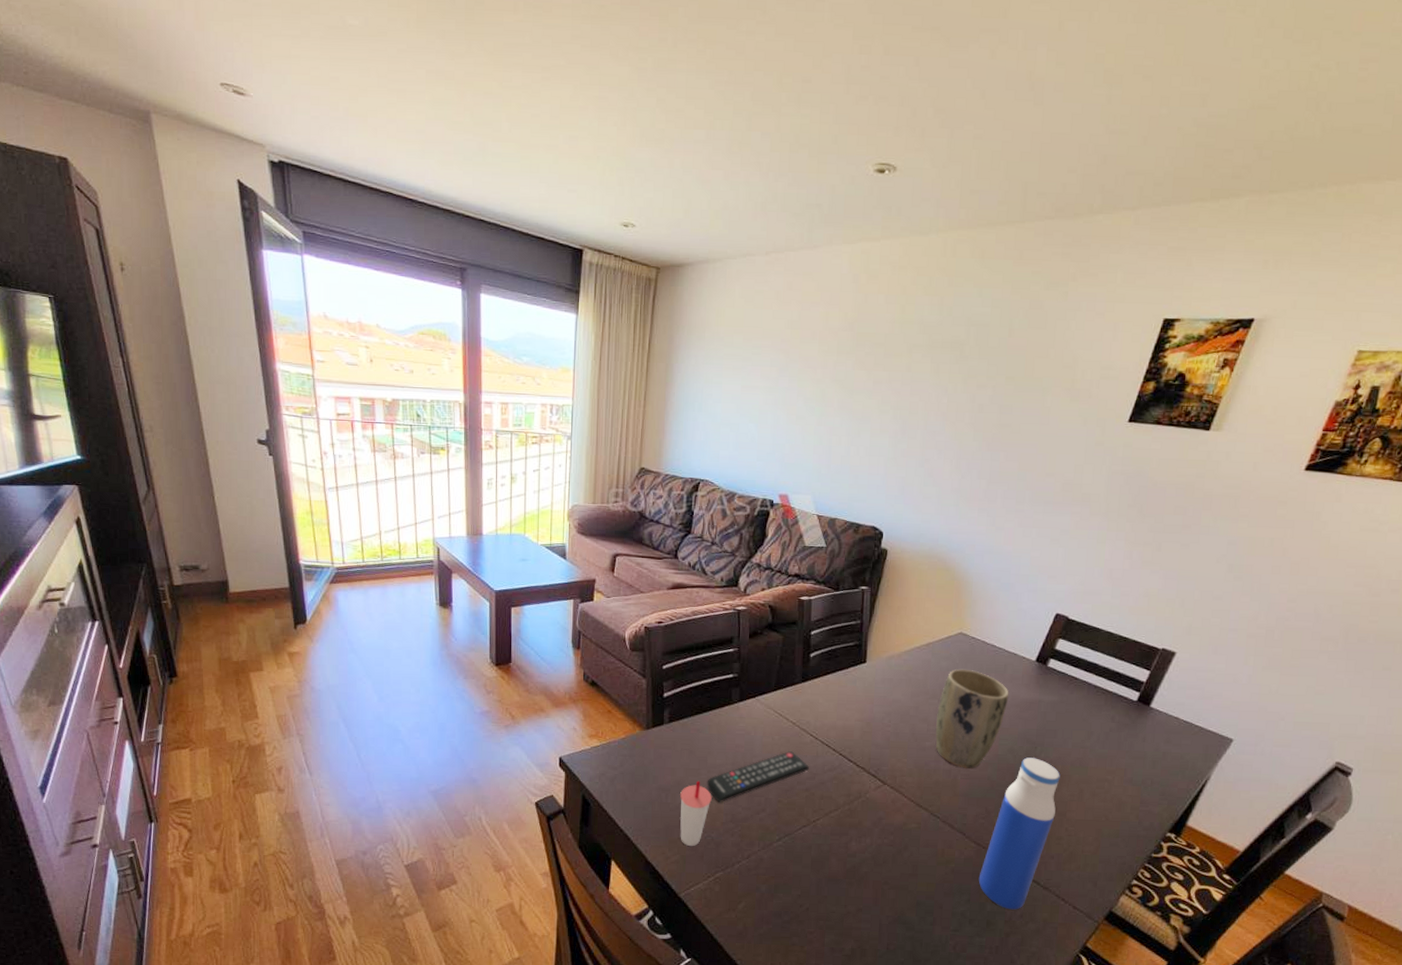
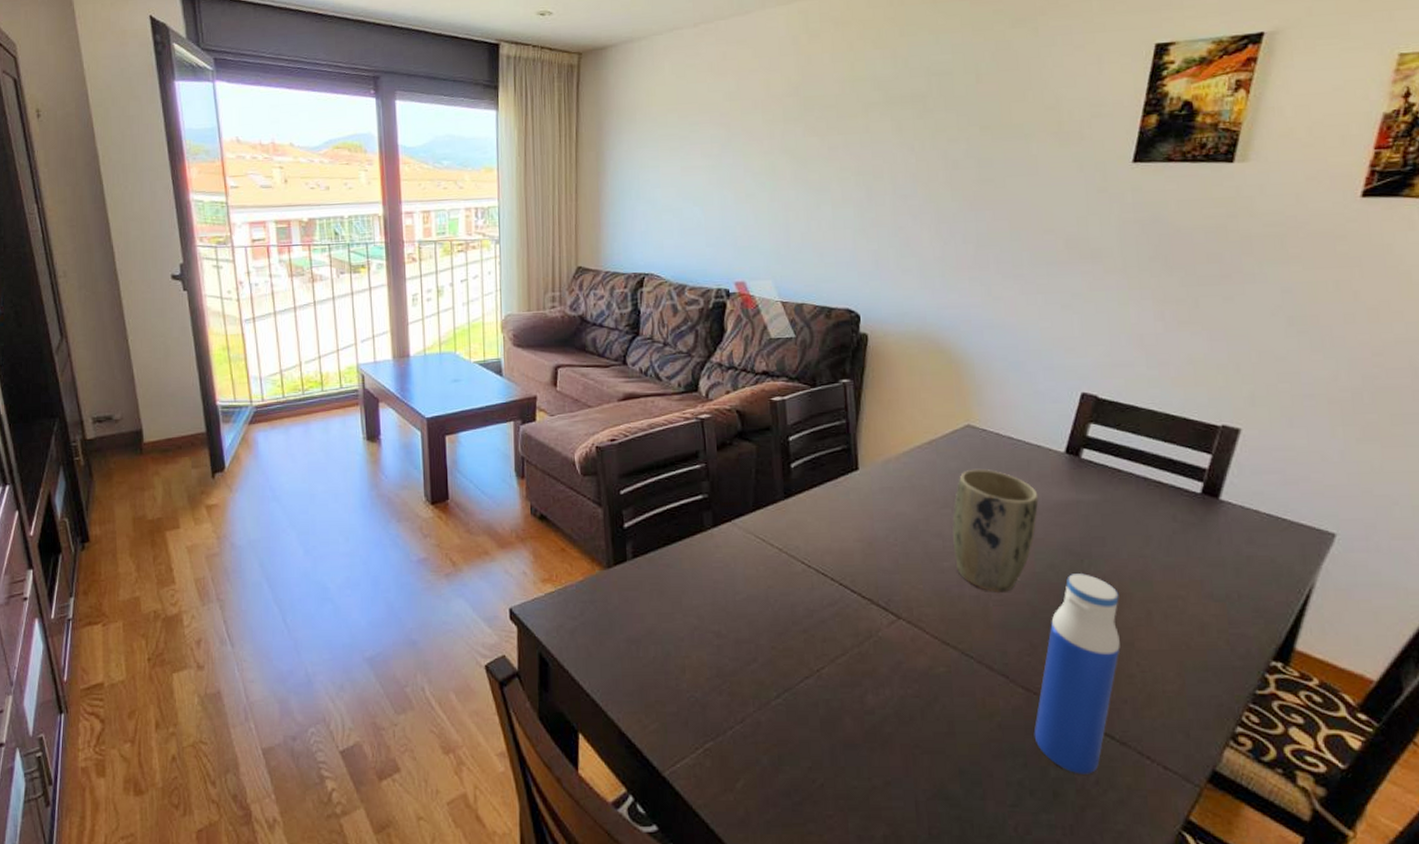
cup: present [680,781,713,846] -> none [653,627,692,710]
remote control: present [707,751,809,802] -> none [683,584,805,653]

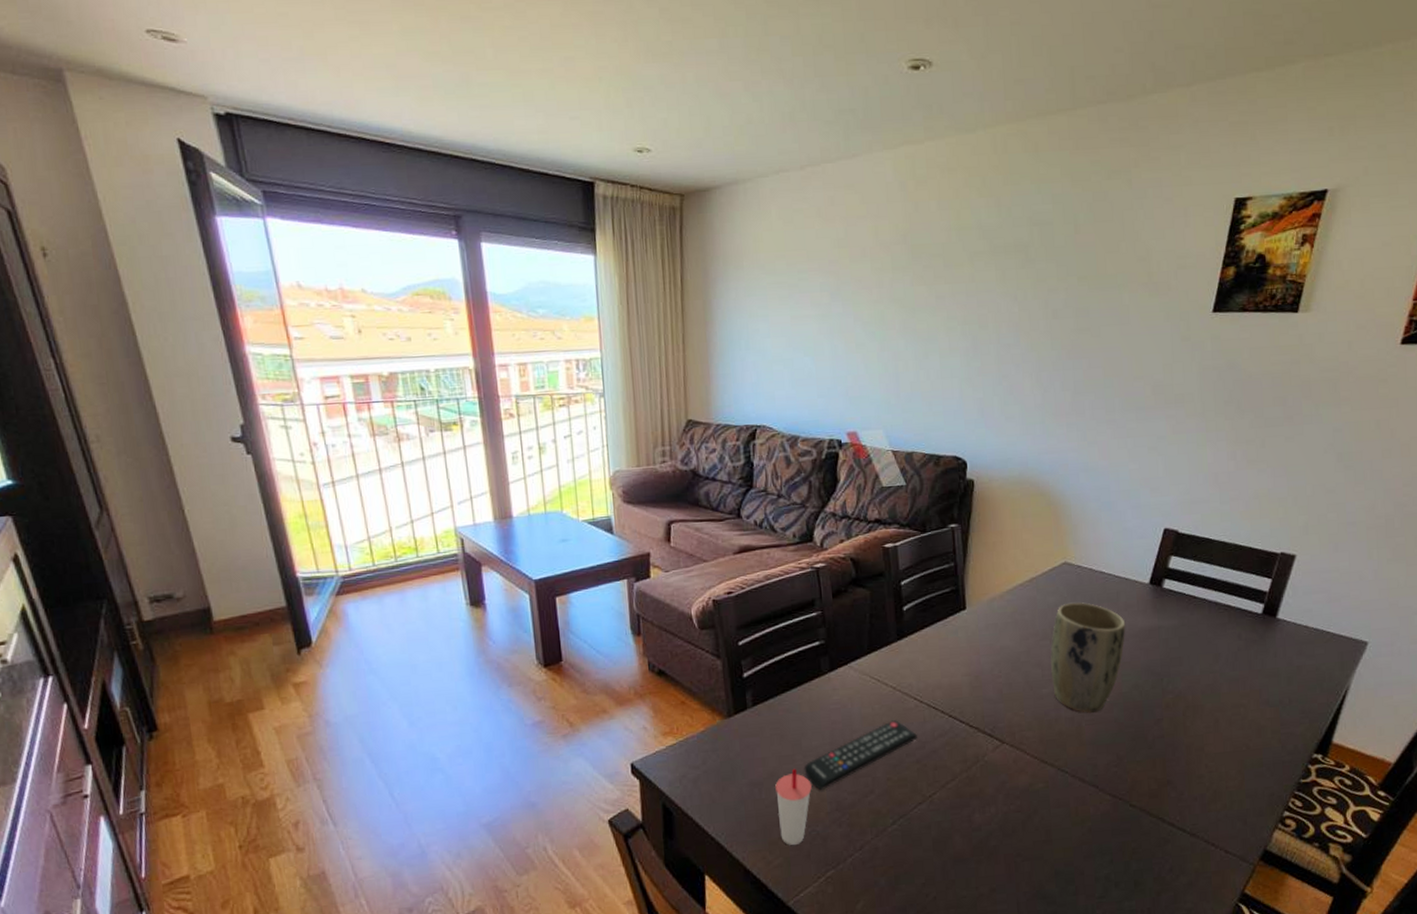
cup: none [653,627,692,710] -> present [775,768,813,845]
remote control: none [683,584,805,653] -> present [804,720,917,790]
water bottle: present [1033,573,1120,775] -> none [1119,691,1192,865]

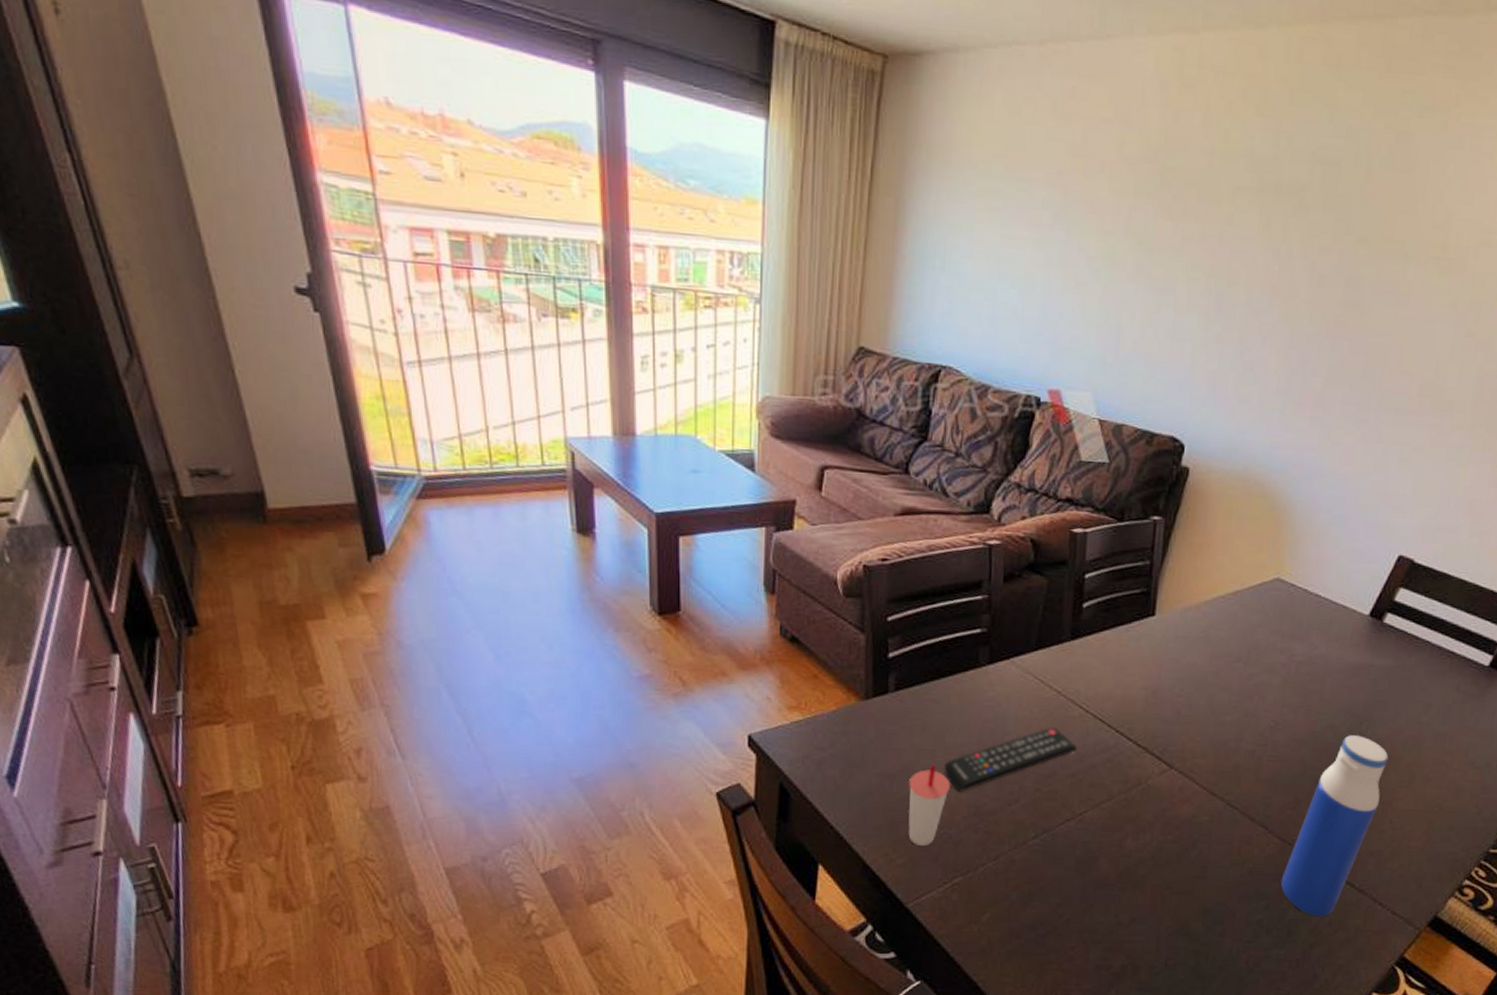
plant pot: present [1050,602,1126,713] -> none [1238,624,1334,749]
water bottle: none [1119,691,1192,865] -> present [1280,735,1389,917]

